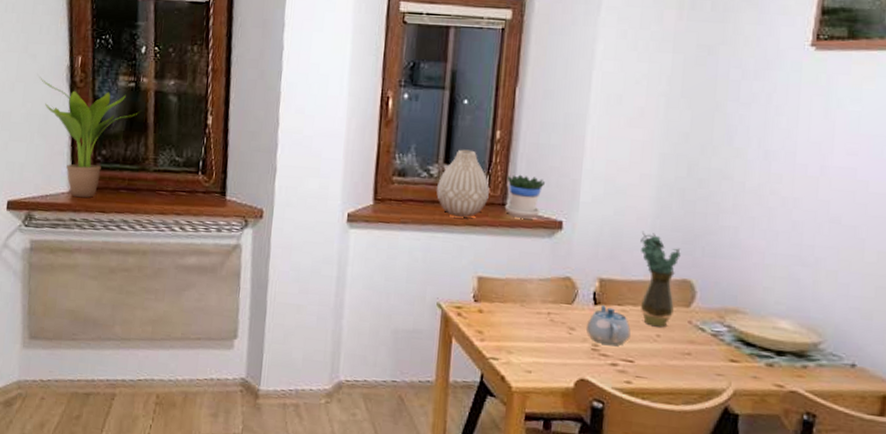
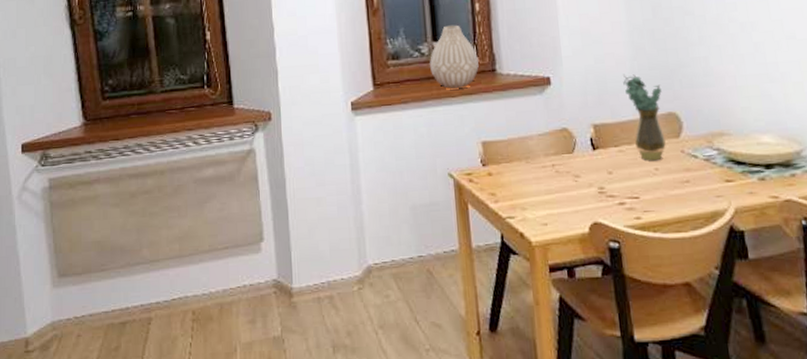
potted plant: present [39,77,141,198] -> none [39,20,142,130]
flowerpot: present [504,174,546,219] -> none [492,40,529,81]
teapot: present [585,305,631,346] -> none [589,149,632,187]

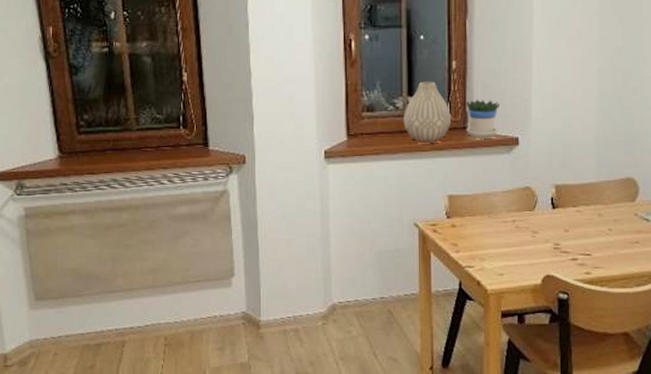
flowerpot: none [492,40,529,81] -> present [466,99,501,139]
vase: present [623,74,666,161] -> none [588,138,623,222]

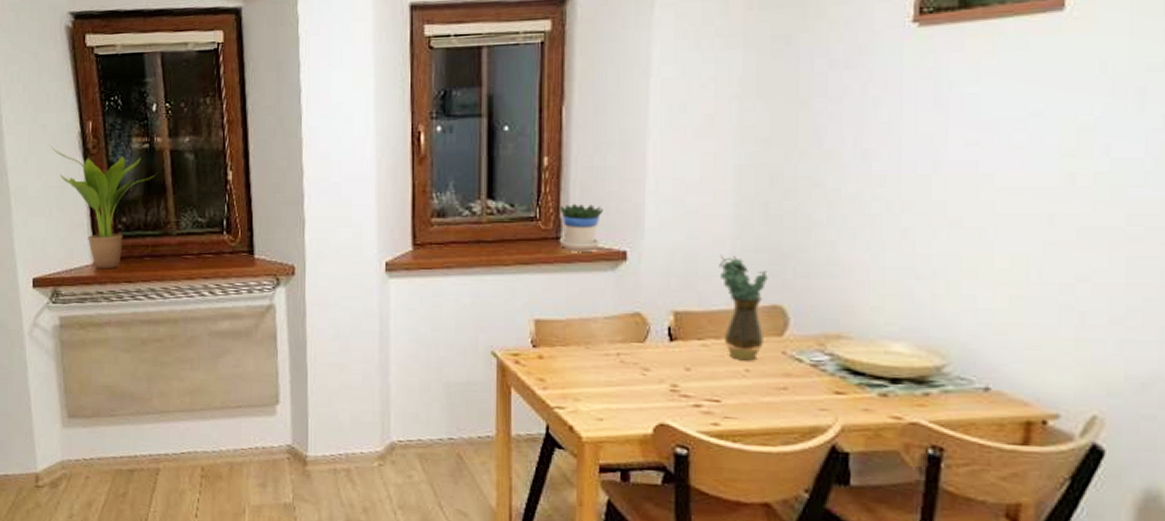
potted plant: none [12,50,117,163] -> present [51,147,158,269]
vase: present [404,81,451,144] -> none [481,181,540,257]
vase: none [588,138,623,222] -> present [719,254,768,361]

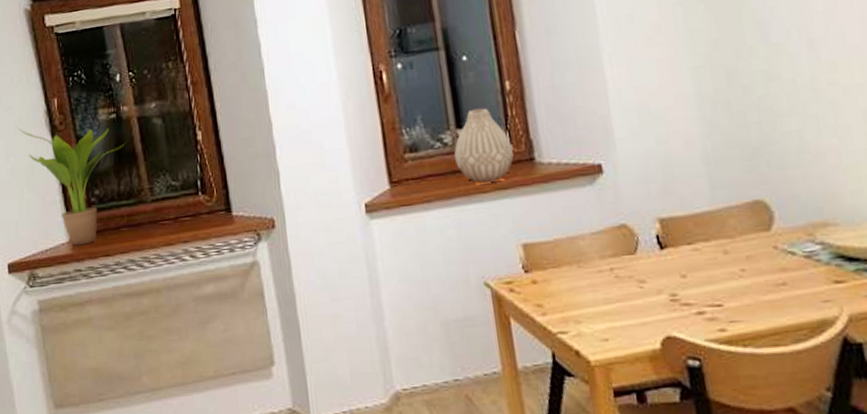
vase: none [481,181,540,257] -> present [454,108,514,184]
flowerpot: present [559,203,604,252] -> none [528,122,575,171]
vase: present [719,254,768,361] -> none [694,156,754,261]

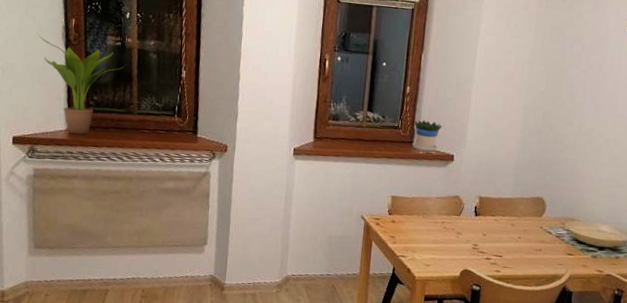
vase: present [454,108,514,184] -> none [362,100,401,152]
flowerpot: none [528,122,575,171] -> present [412,120,442,153]

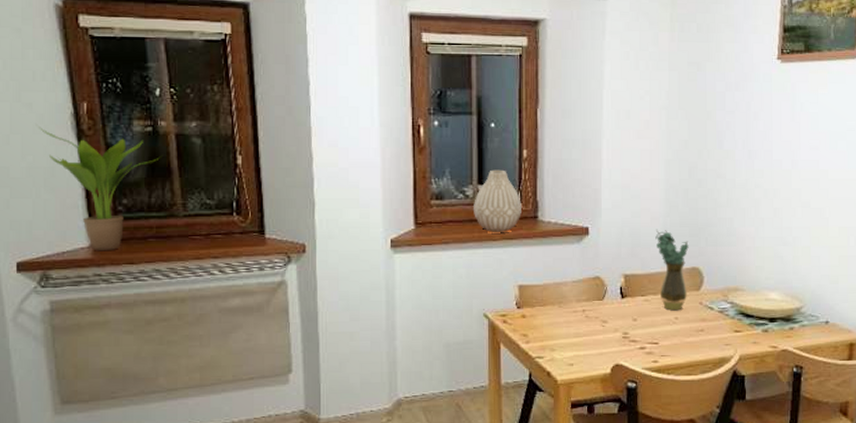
vase: none [362,100,401,152] -> present [474,169,521,233]
flowerpot: present [412,120,442,153] -> none [536,188,571,228]
vase: none [508,162,537,231] -> present [655,229,689,311]

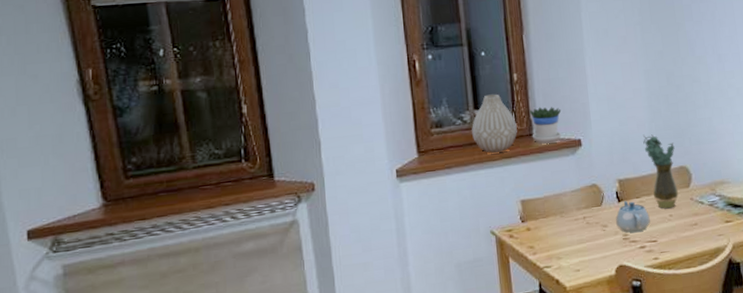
potted plant: present [38,127,162,251] -> none [44,96,169,211]
flowerpot: none [536,188,571,228] -> present [529,107,562,144]
teapot: none [616,298,654,332] -> present [615,201,650,233]

